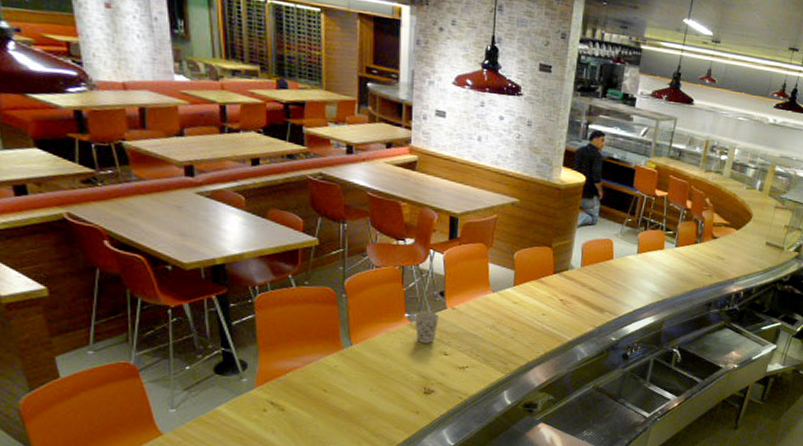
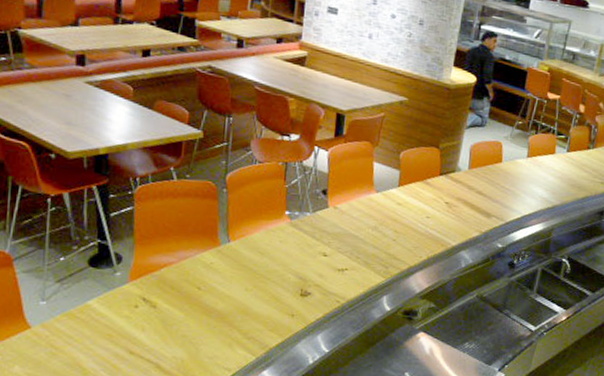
cup: present [414,311,440,343] -> none [295,209,321,243]

